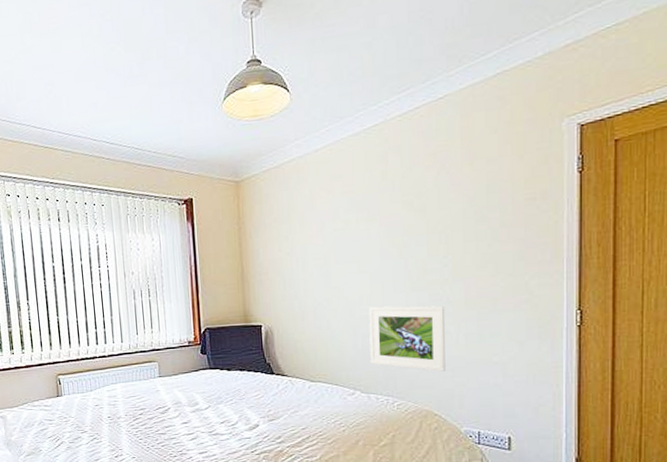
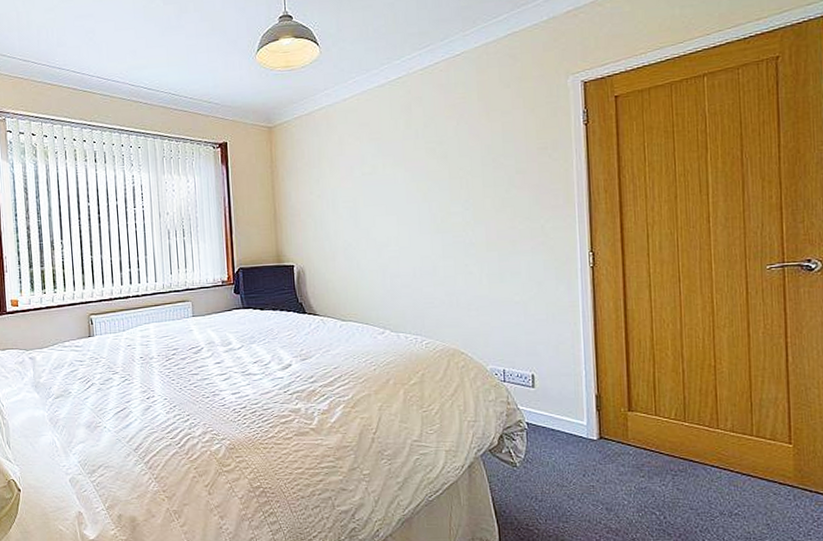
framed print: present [368,305,446,372] -> none [396,247,470,311]

